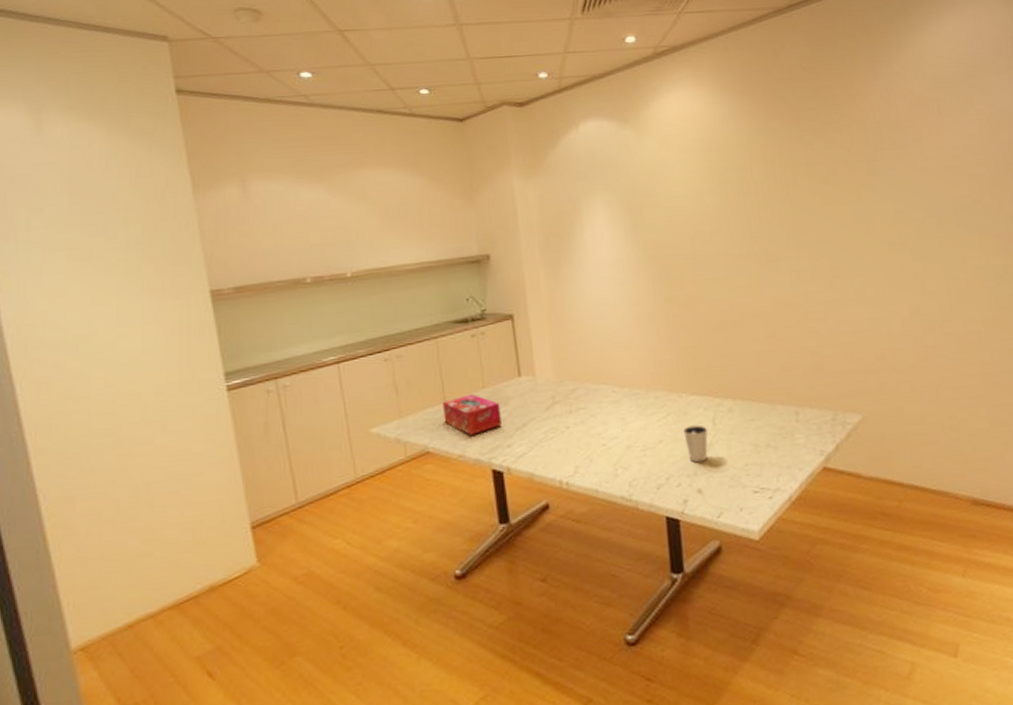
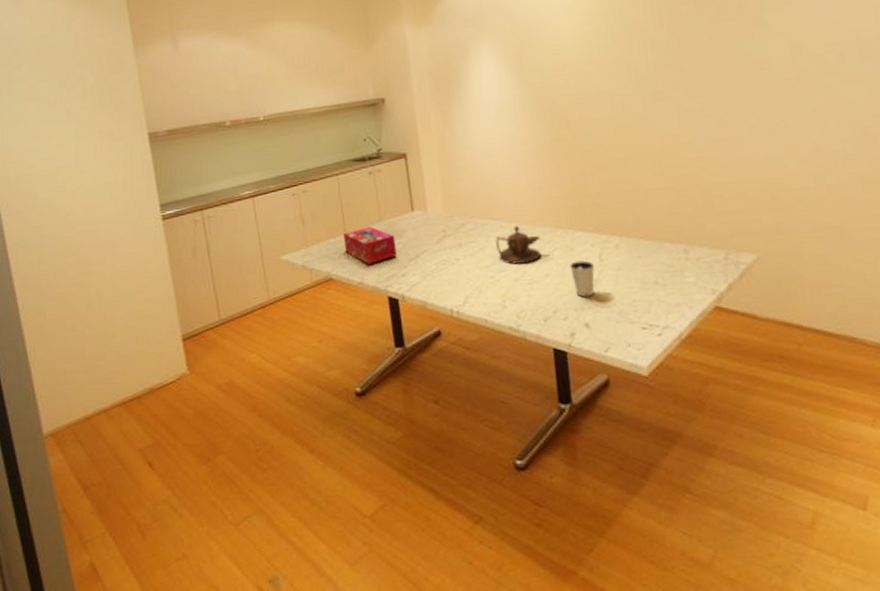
teapot: none [608,390,654,431] -> present [495,225,541,265]

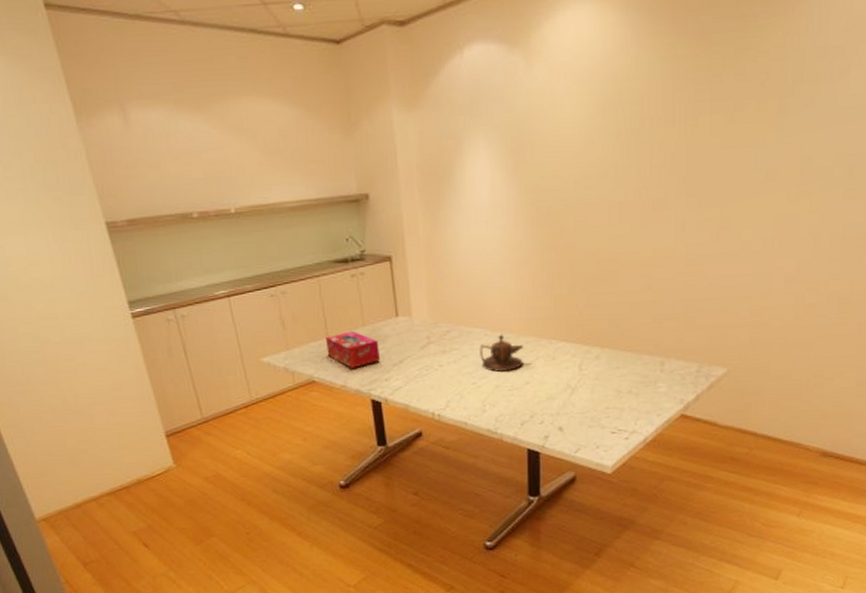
dixie cup: present [570,260,595,297] -> none [550,369,574,404]

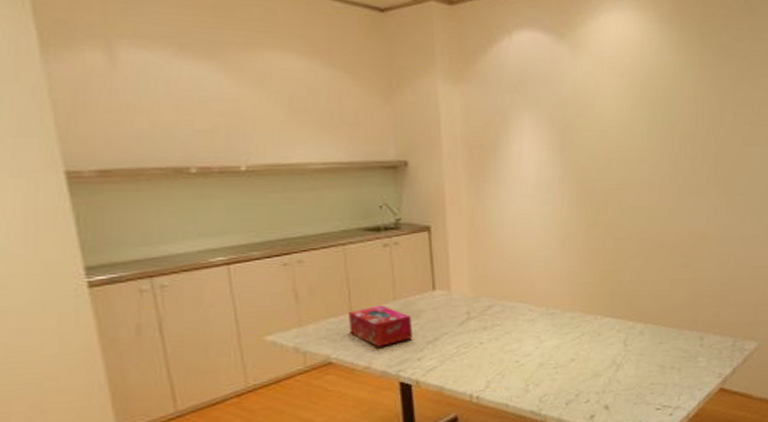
teapot: present [479,334,524,372] -> none [523,309,569,349]

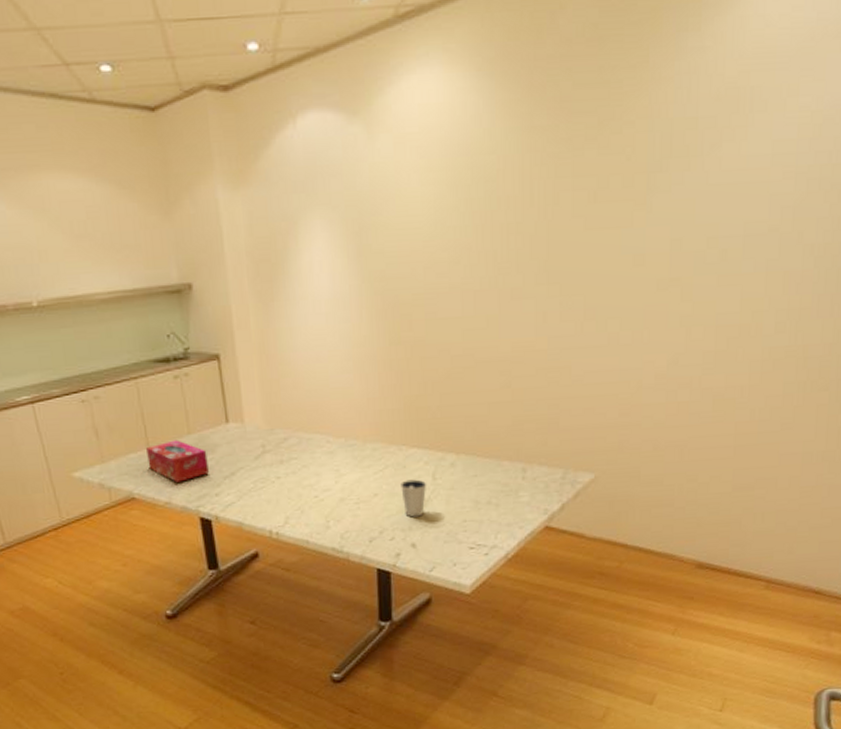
dixie cup: none [595,345,619,381] -> present [401,479,427,517]

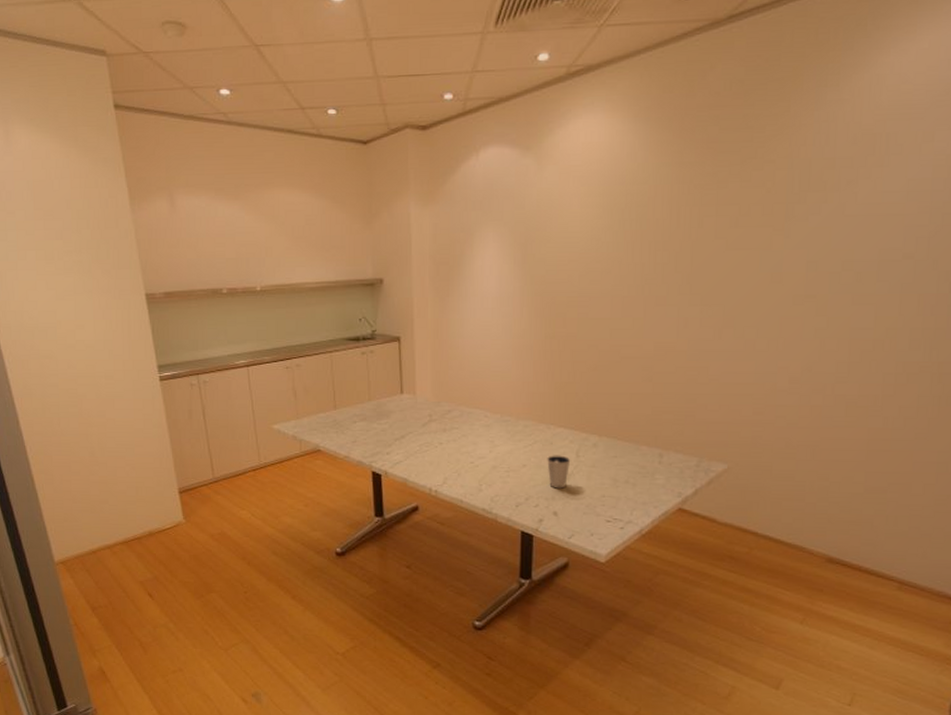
tissue box: present [146,440,209,483] -> none [334,405,383,440]

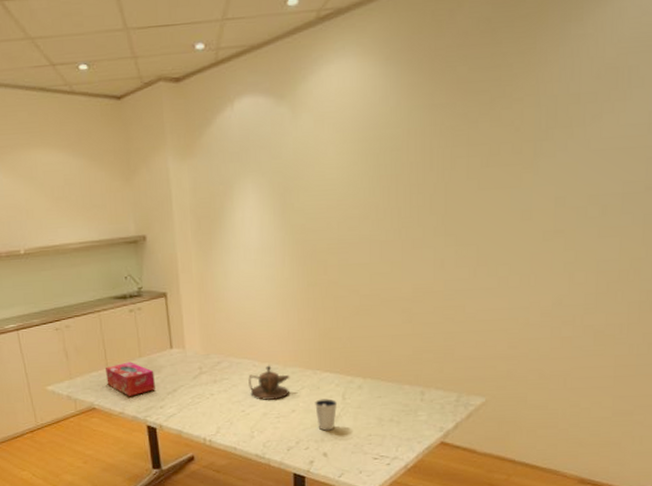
tissue box: none [334,405,383,440] -> present [106,362,155,396]
teapot: none [479,416,522,454] -> present [248,365,290,401]

